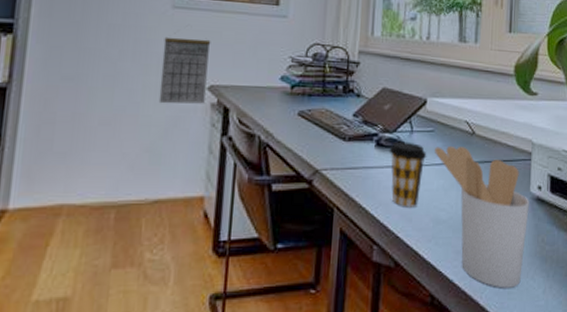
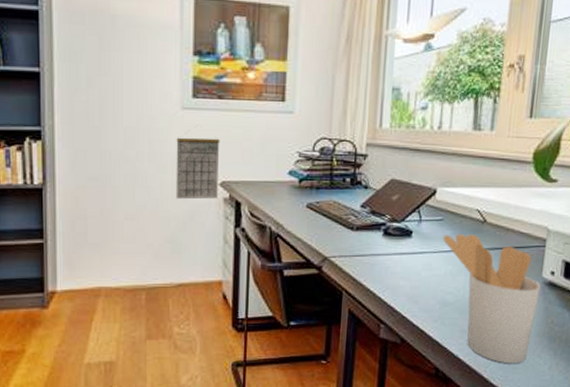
coffee cup: present [389,141,427,207] -> none [396,230,435,291]

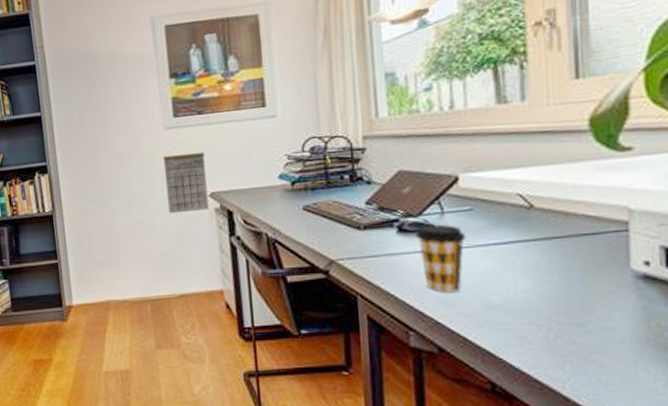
coffee cup: none [396,230,435,291] -> present [415,224,467,293]
utensil holder: present [443,233,541,364] -> none [477,223,631,379]

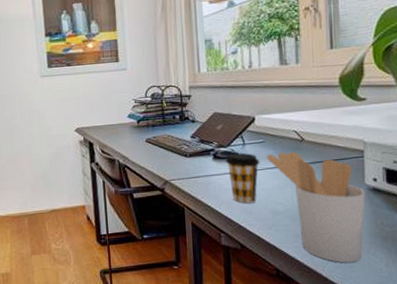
calendar: present [163,150,209,214] -> none [39,94,75,145]
utensil holder: none [477,223,631,379] -> present [267,152,365,263]

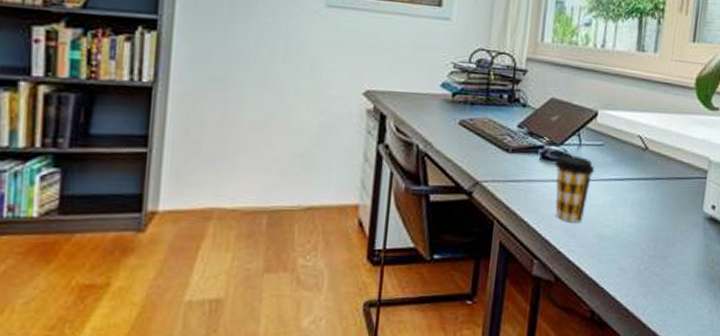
utensil holder: present [267,152,365,263] -> none [603,160,702,307]

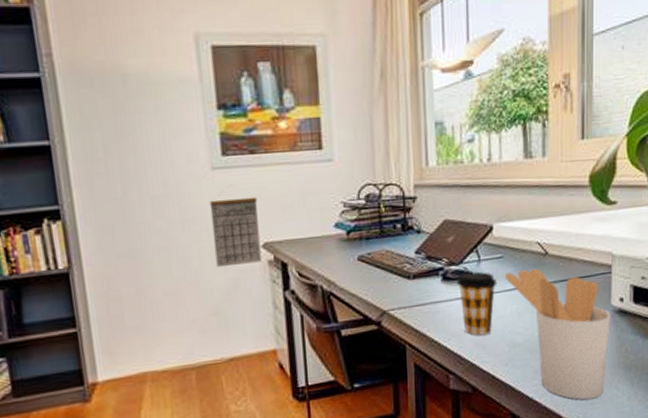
calendar: none [311,33,368,110] -> present [209,194,262,268]
utensil holder: none [603,160,702,307] -> present [505,269,611,400]

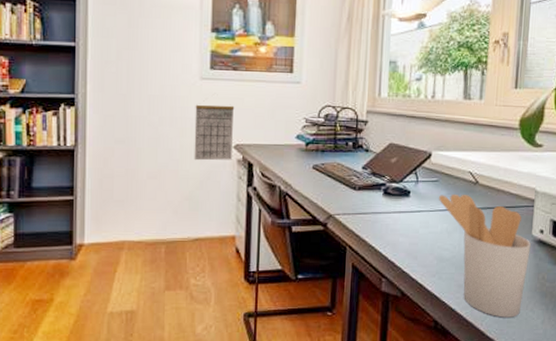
coffee cup: present [456,271,498,336] -> none [395,190,432,247]

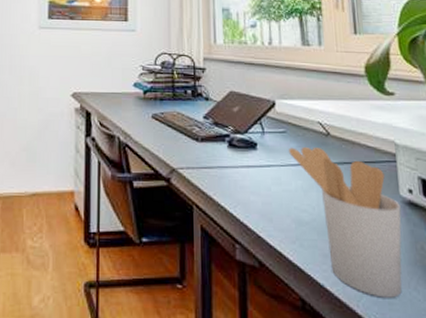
calendar: present [194,100,235,161] -> none [32,49,72,109]

